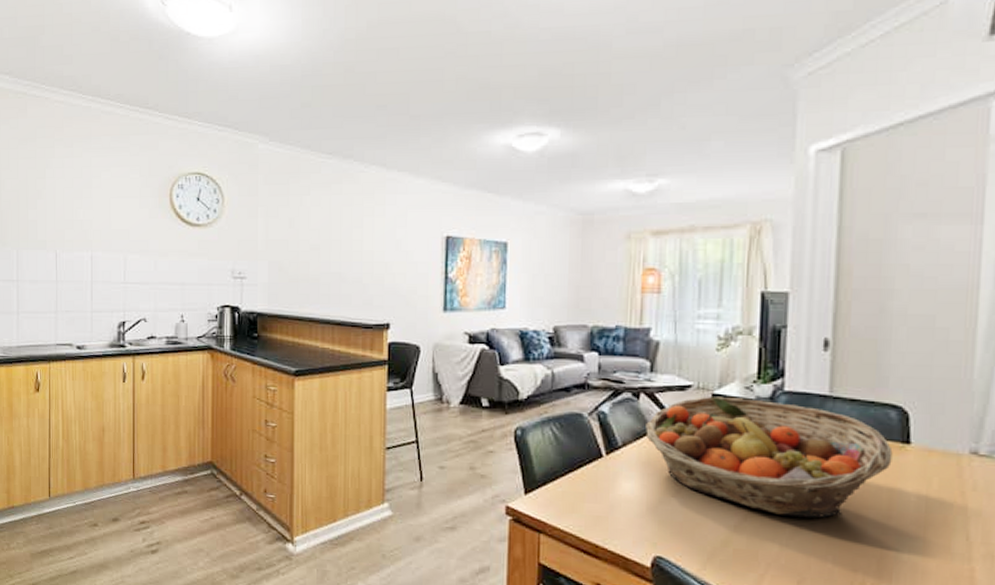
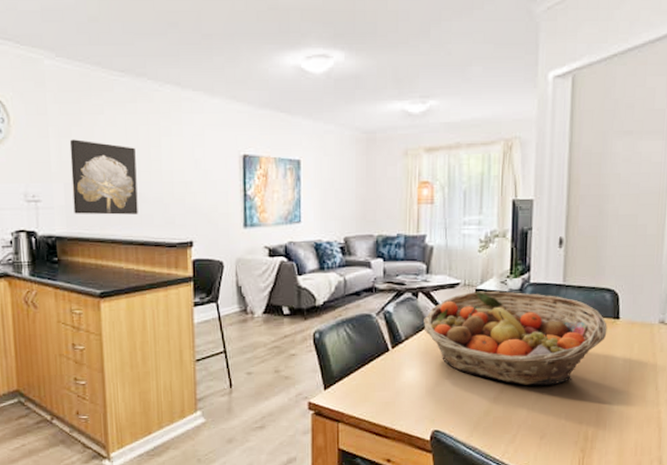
wall art: none [276,219,338,294] -> present [69,139,138,215]

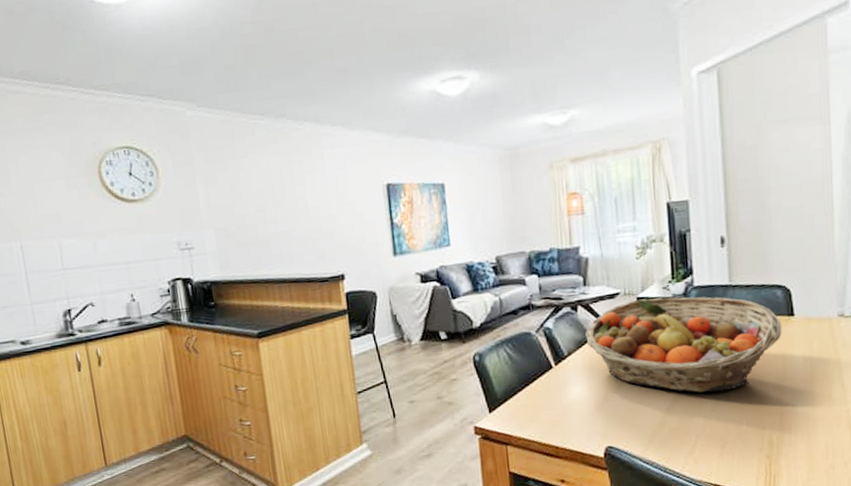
wall art: present [69,139,138,215] -> none [216,185,289,258]

